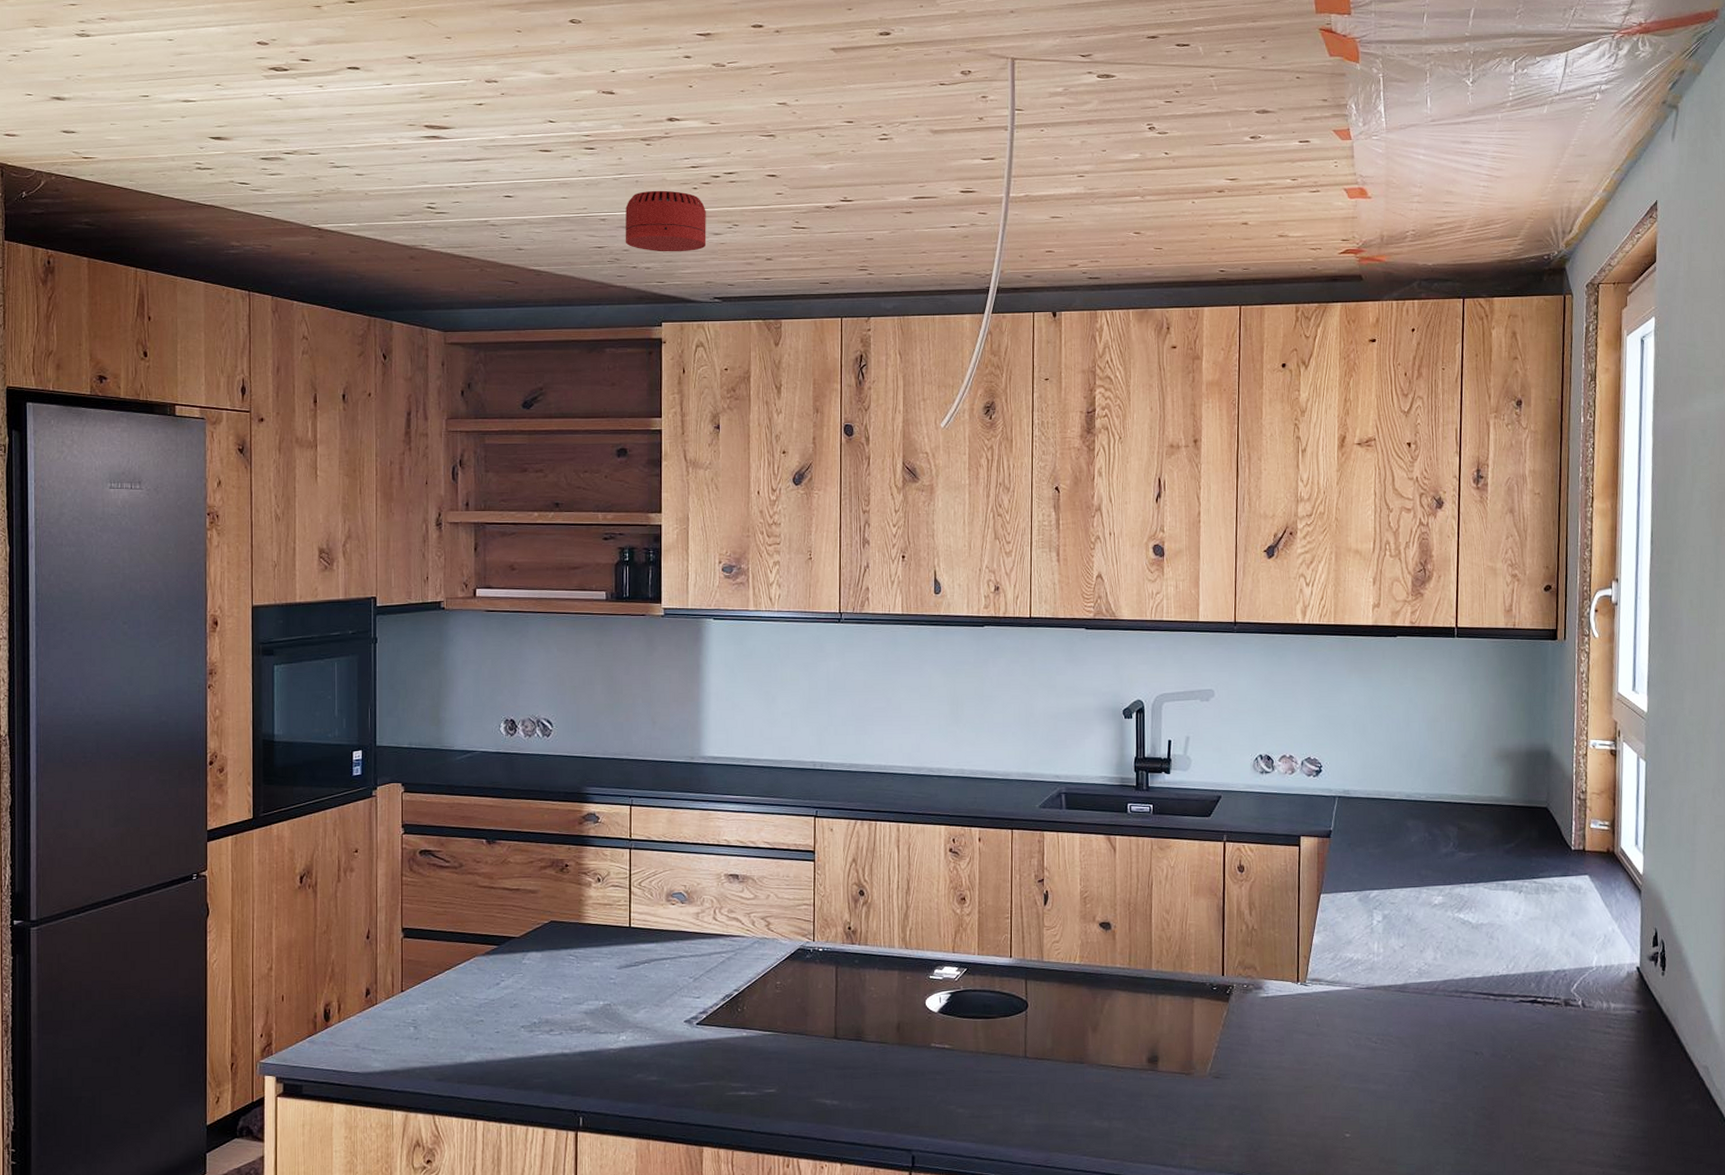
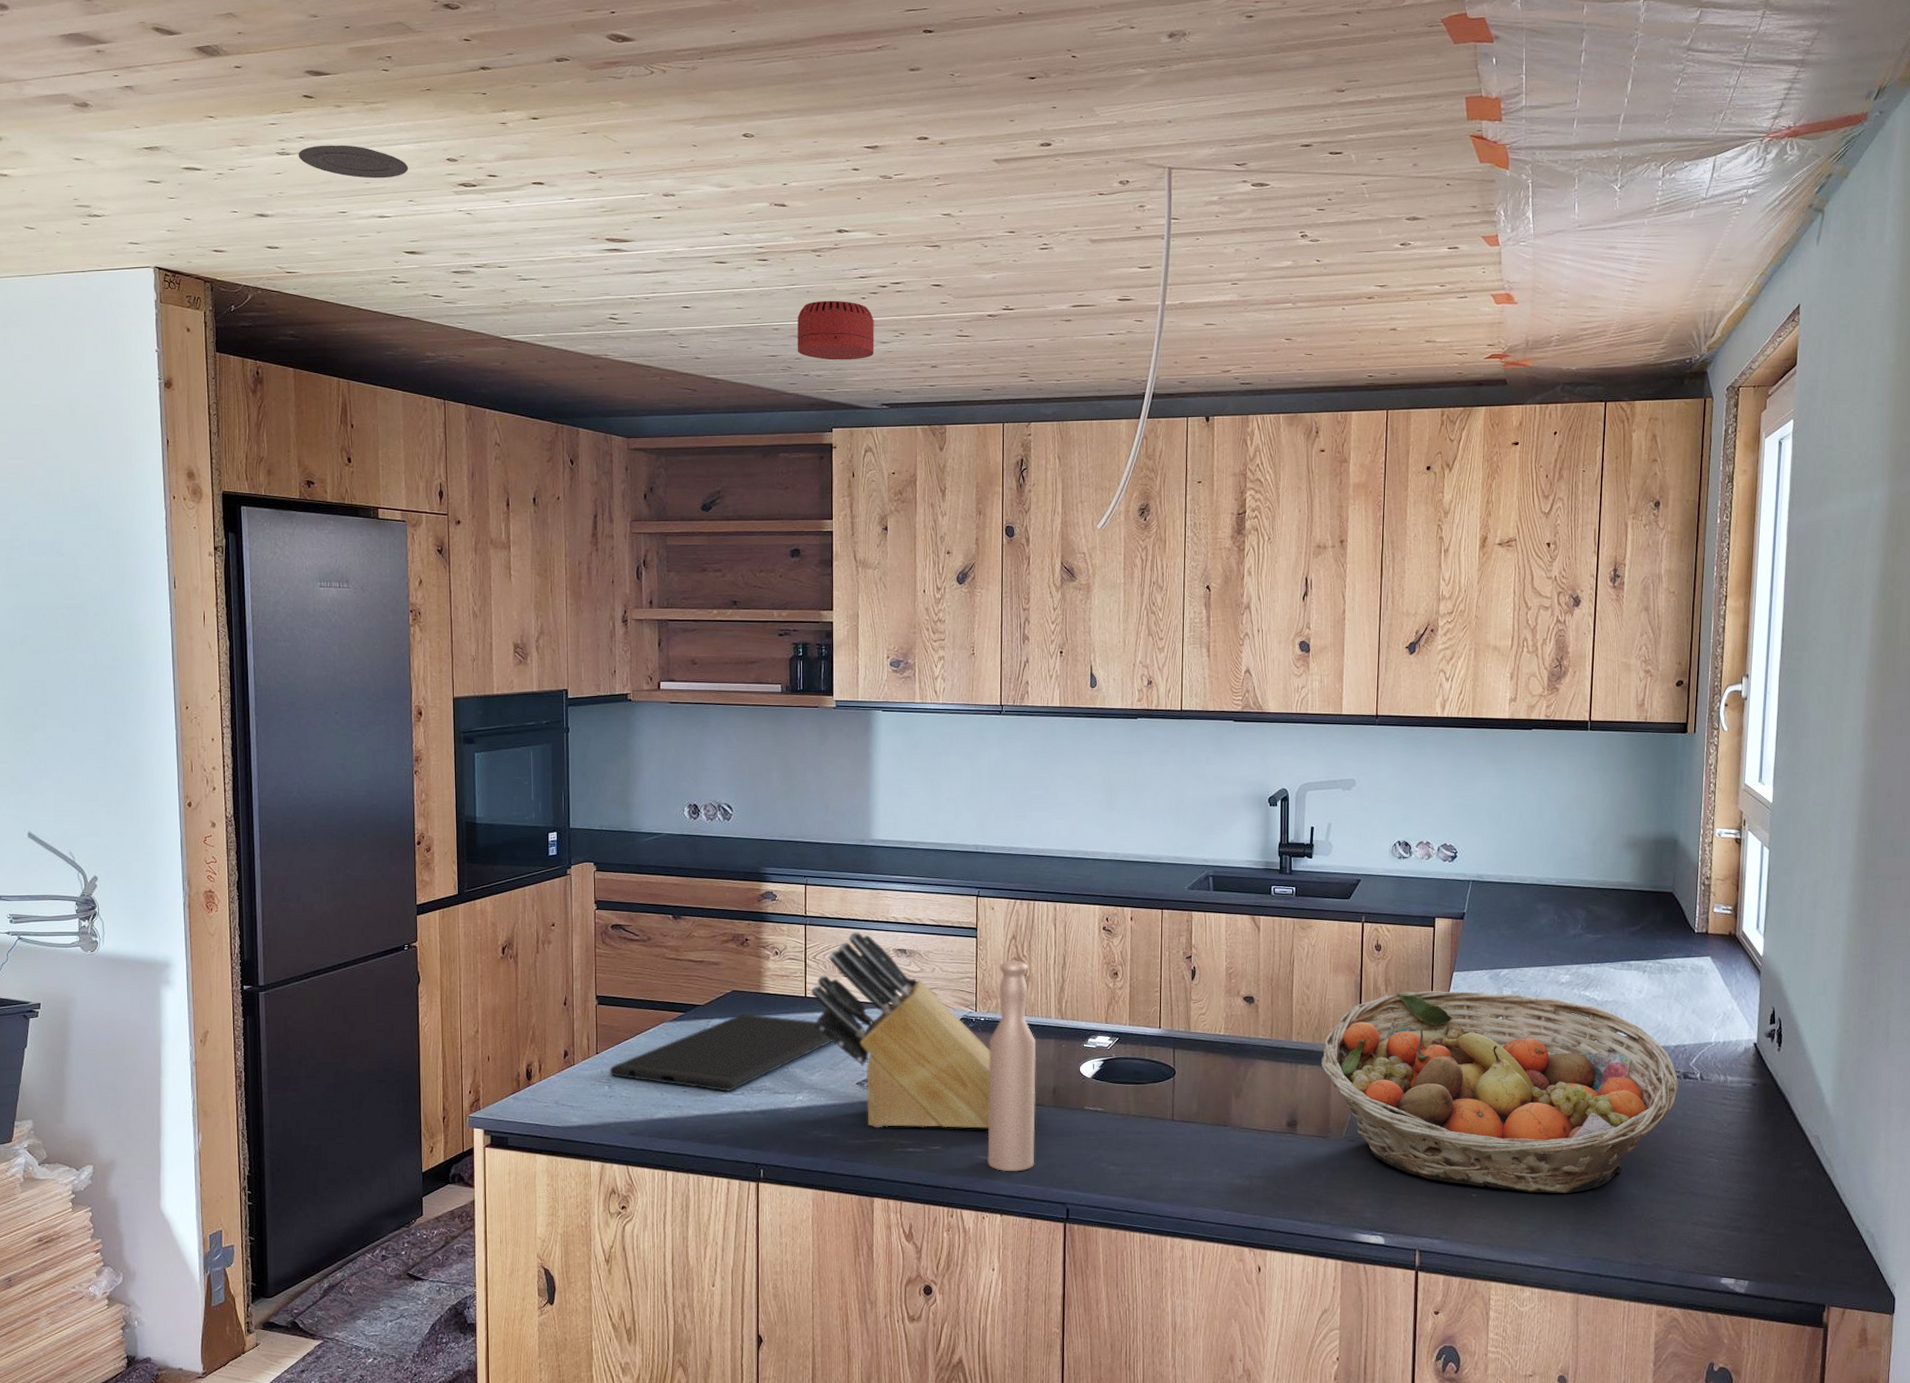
recessed light: none [99,27,217,62] -> present [298,145,409,179]
cutting board: none [415,946,659,1032] -> present [609,1013,833,1092]
knife block: none [635,856,830,1070] -> present [810,931,991,1129]
bottle: none [826,885,879,1117] -> present [987,960,1037,1172]
fruit basket: none [1183,914,1560,1132] -> present [1321,991,1678,1194]

